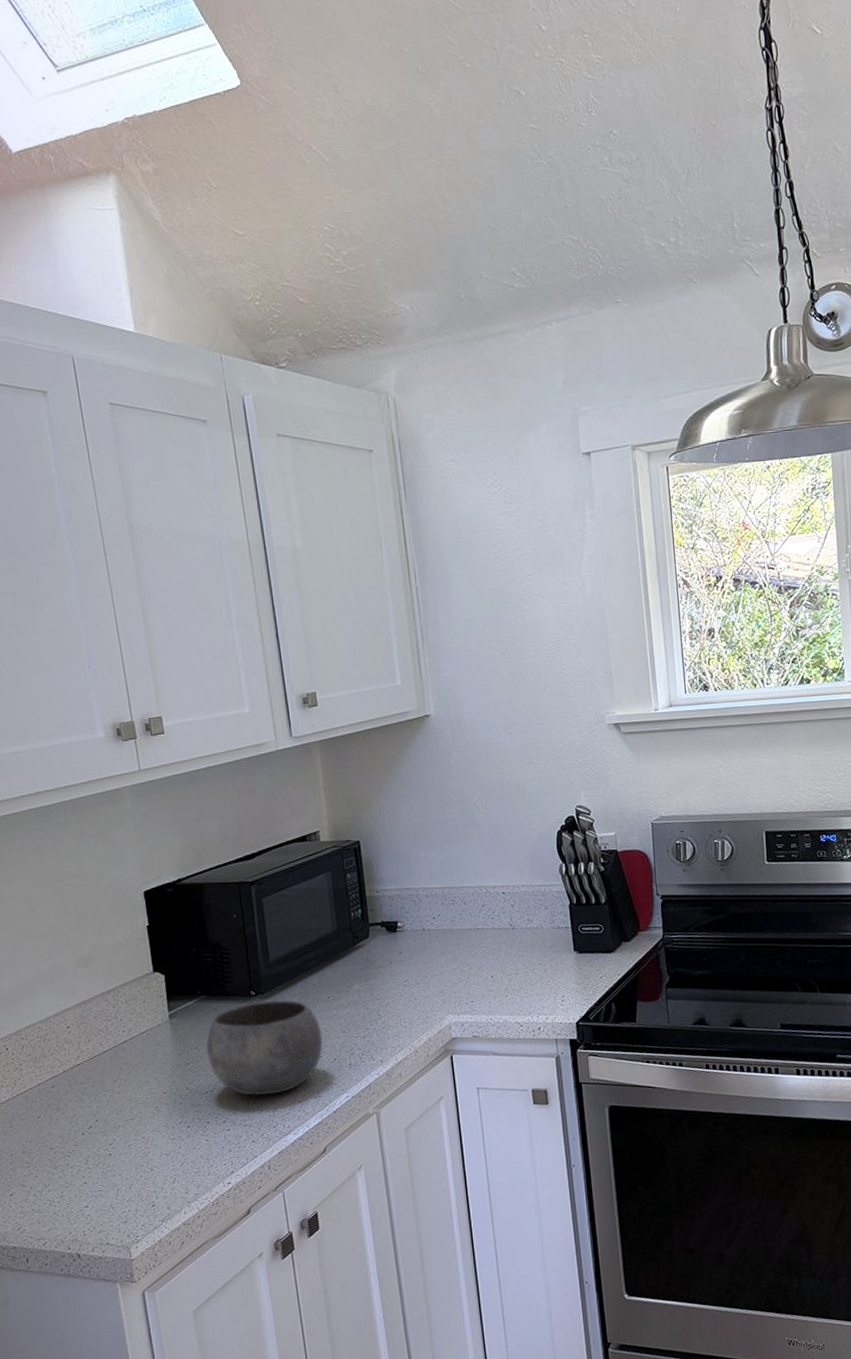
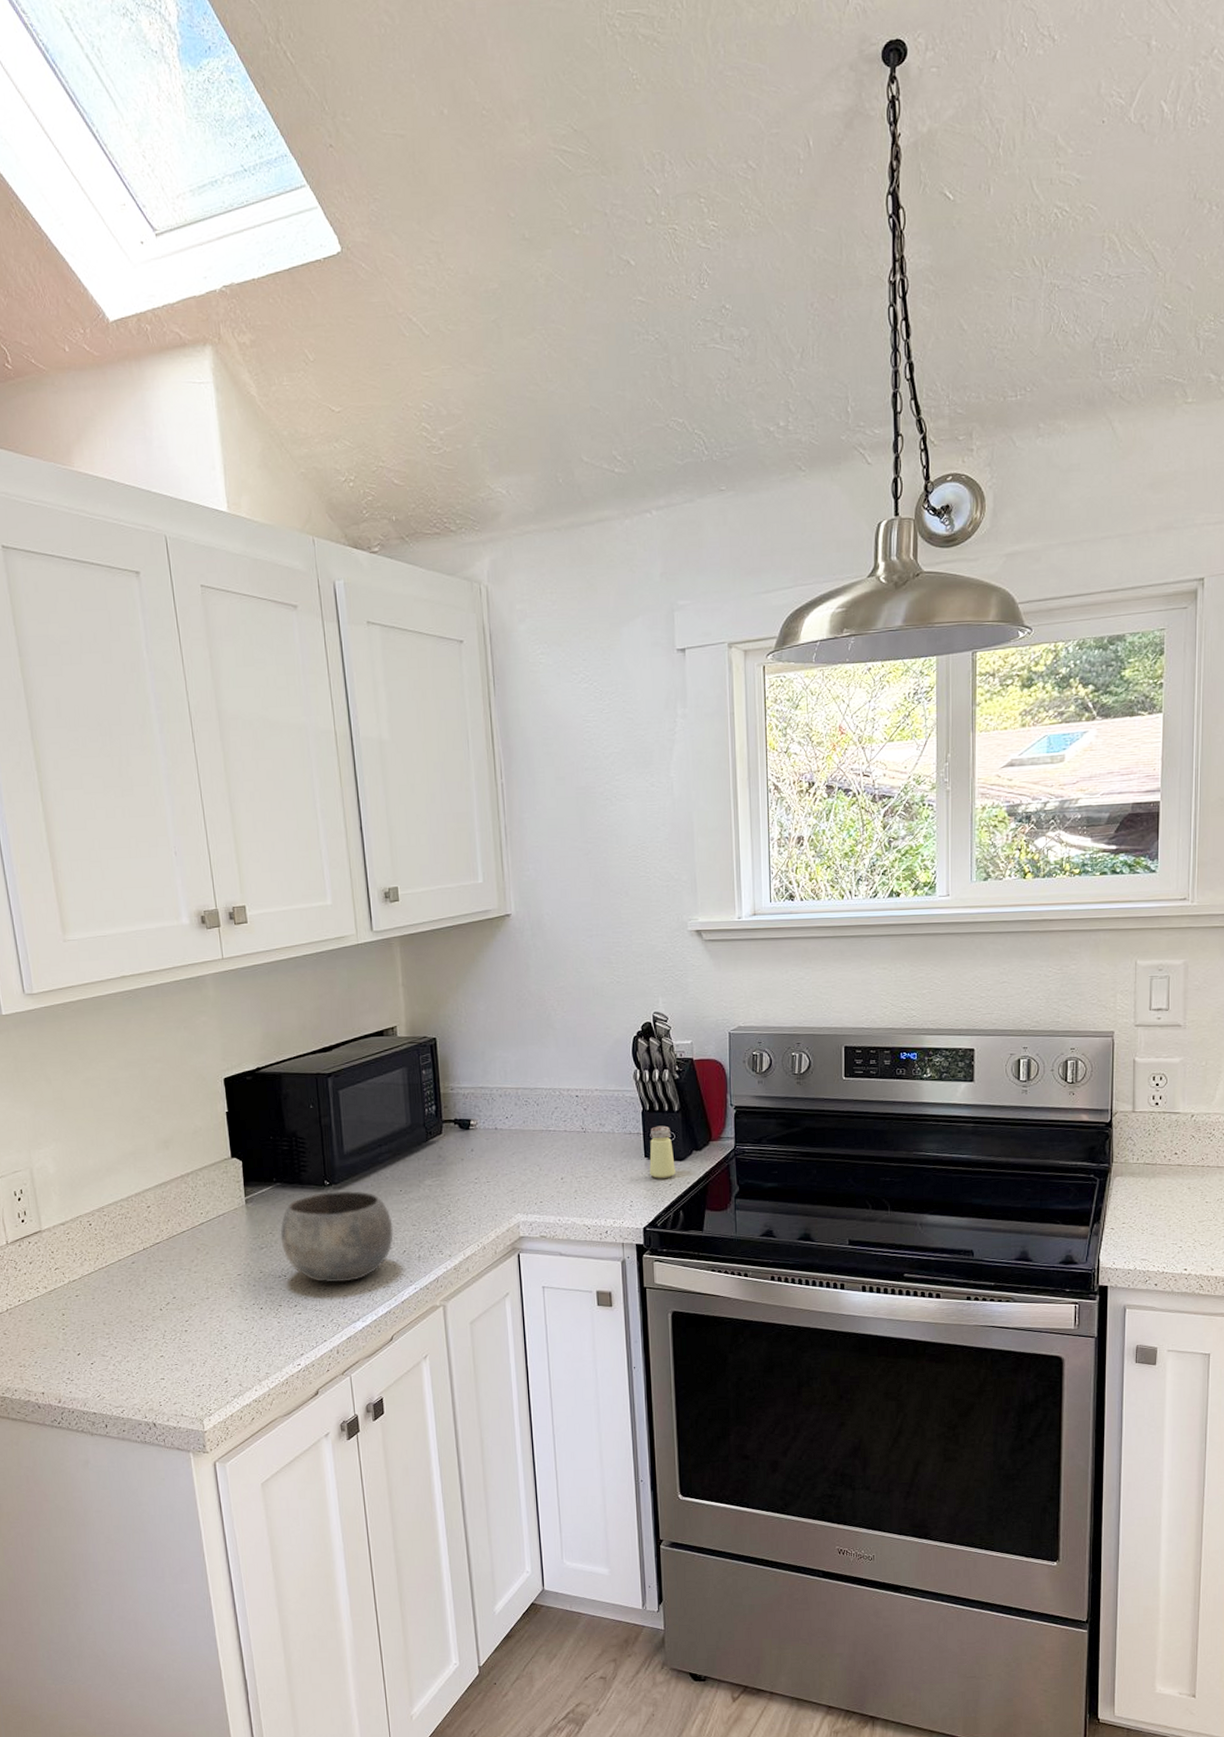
saltshaker: none [578,918,606,972] -> present [649,1125,675,1179]

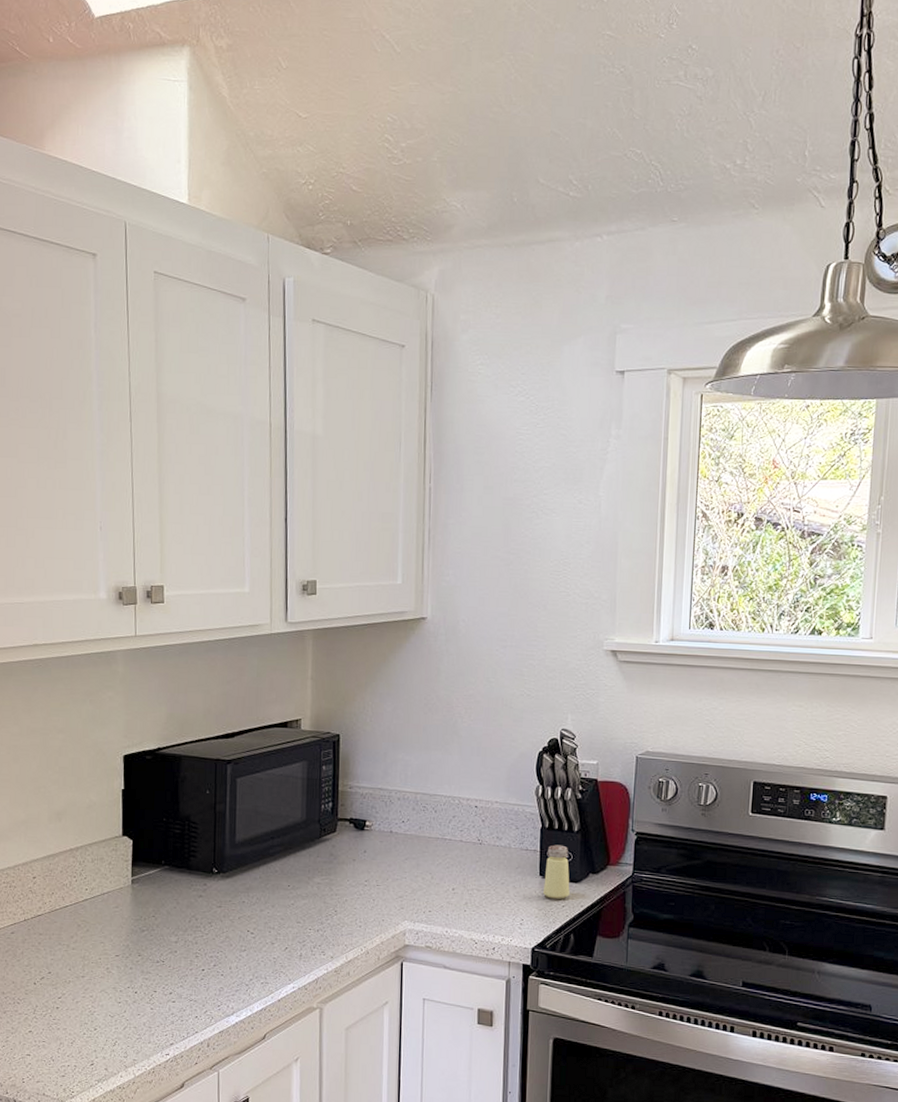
bowl: present [280,1190,394,1283] -> none [163,880,277,974]

